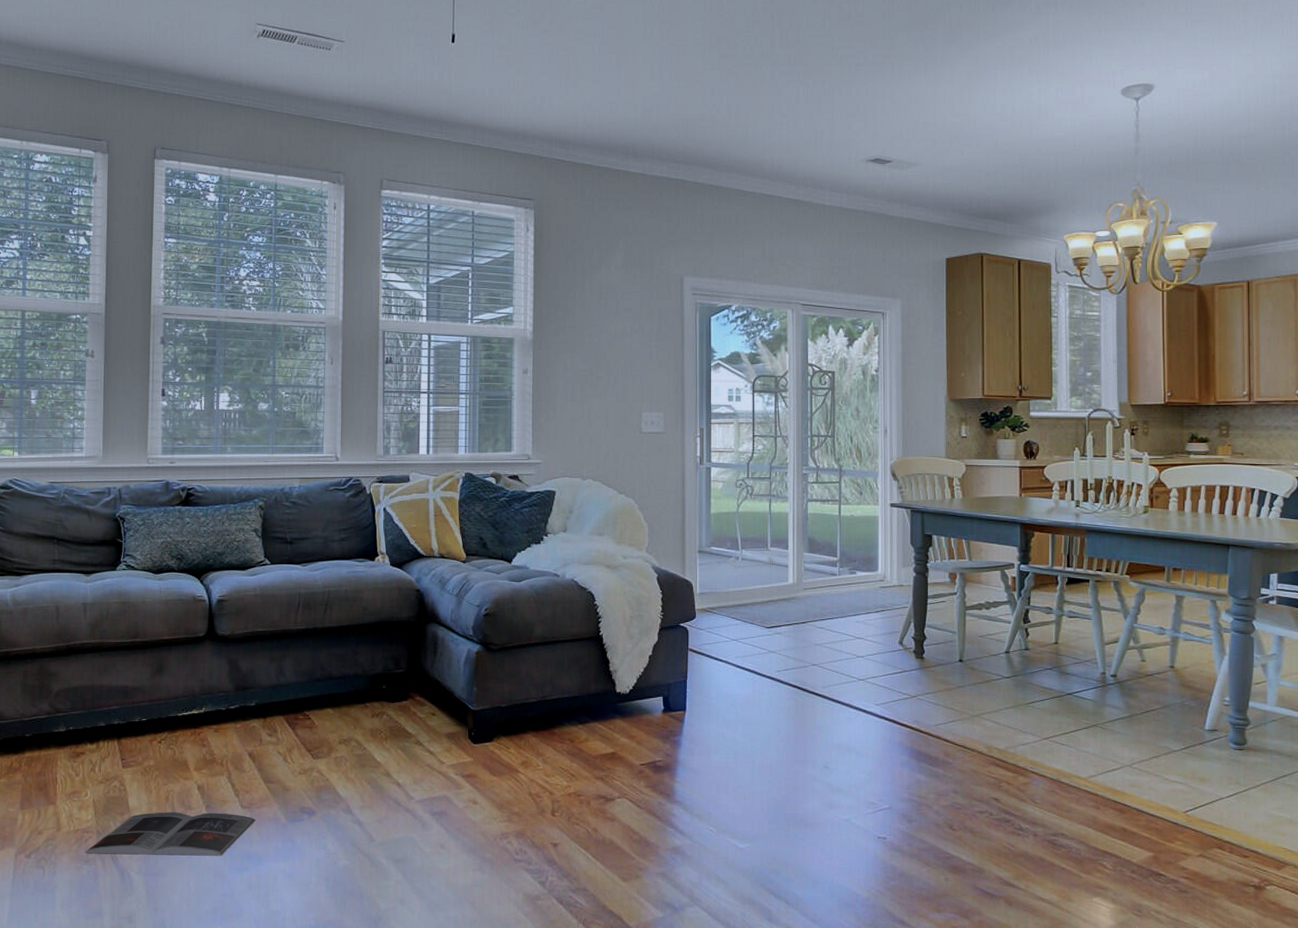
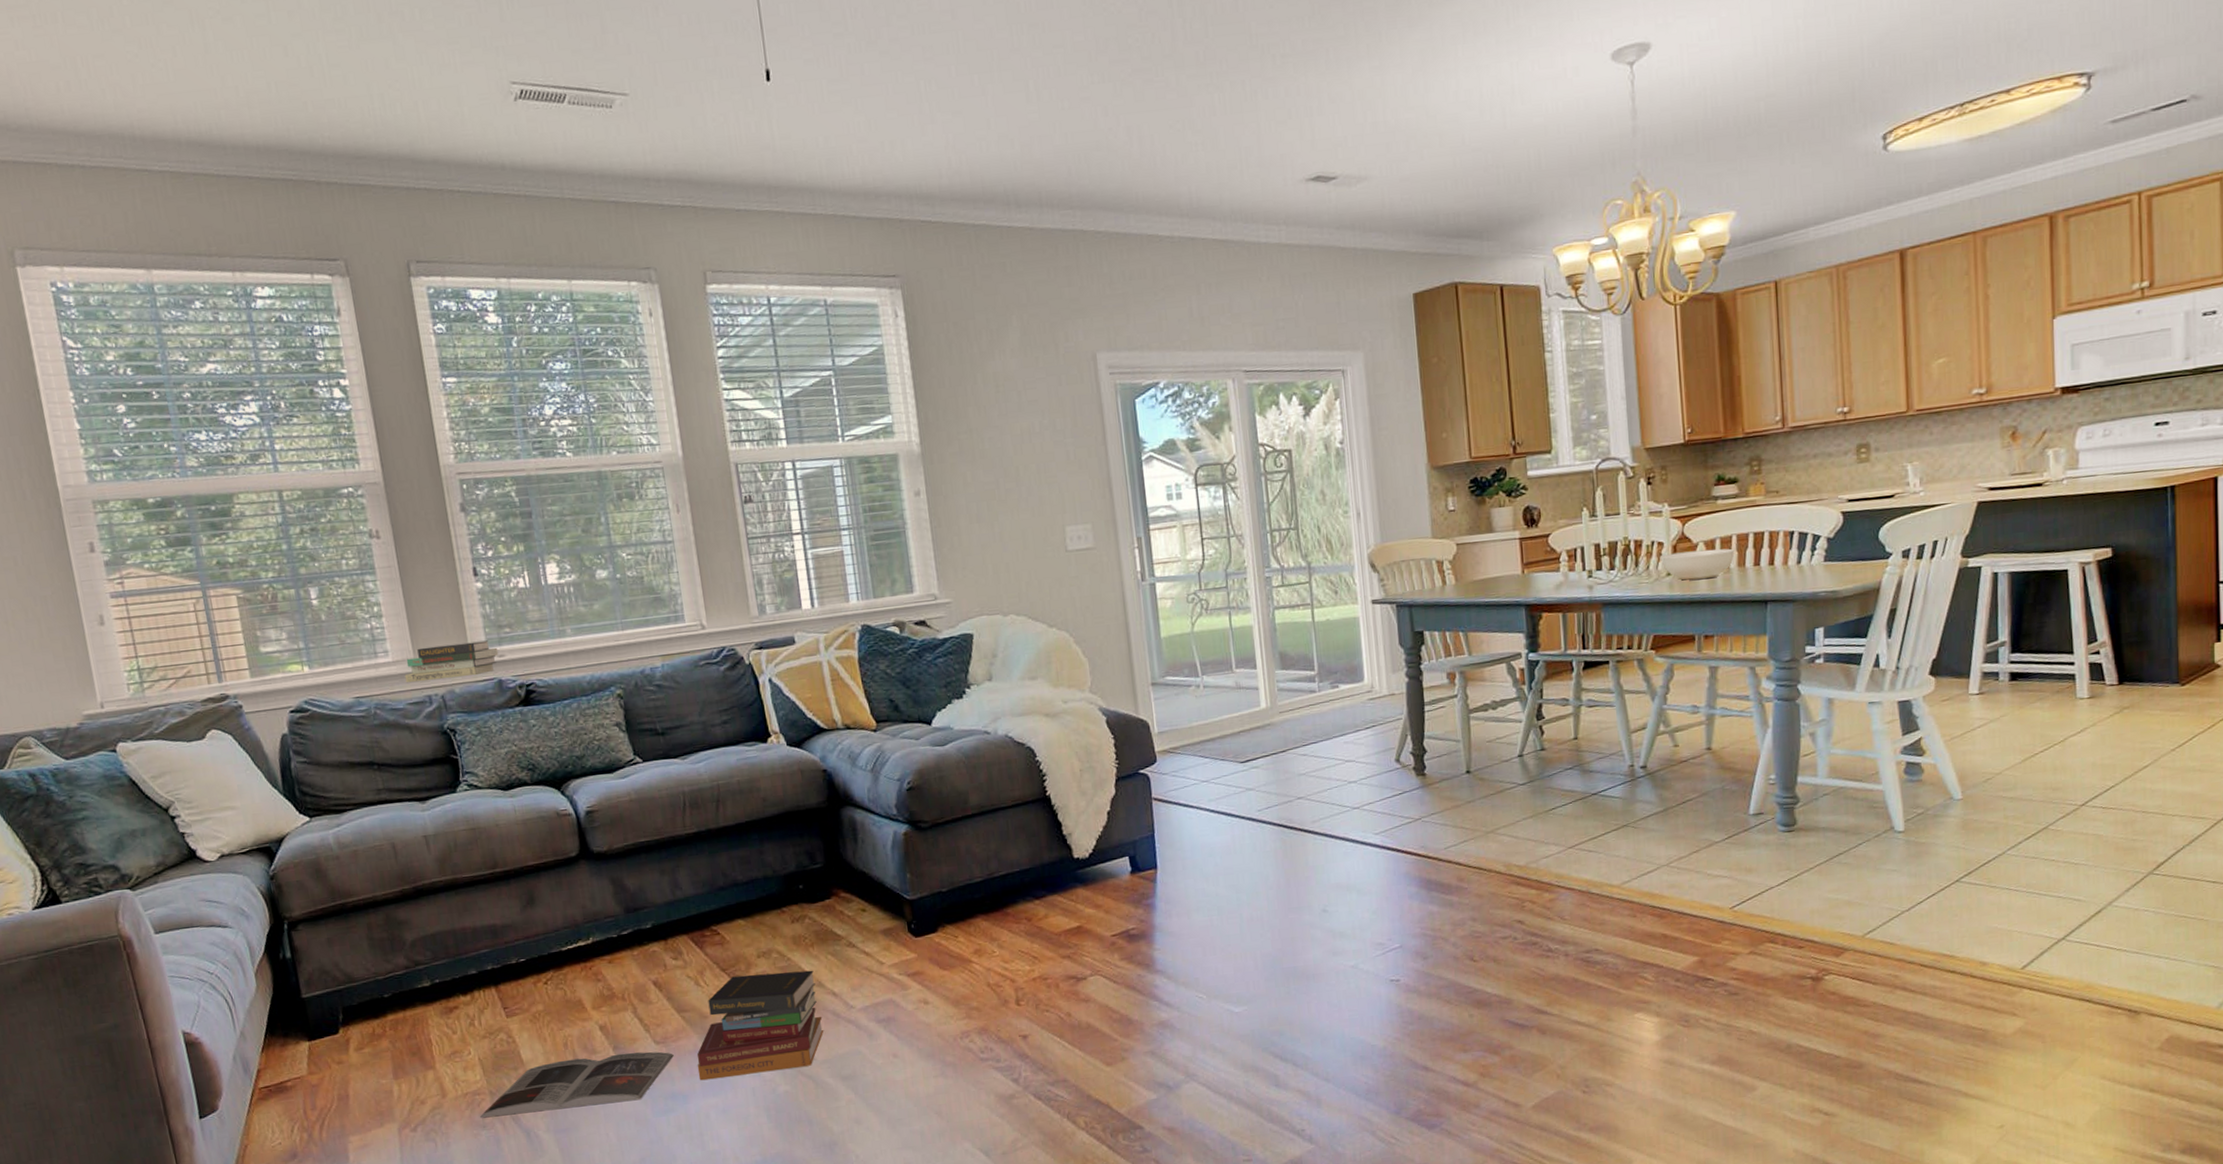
books: none [92,448,170,476] -> present [404,640,499,683]
books: none [273,757,385,846] -> present [697,970,824,1081]
bowl: none [1139,495,1203,520] -> present [1661,548,1735,581]

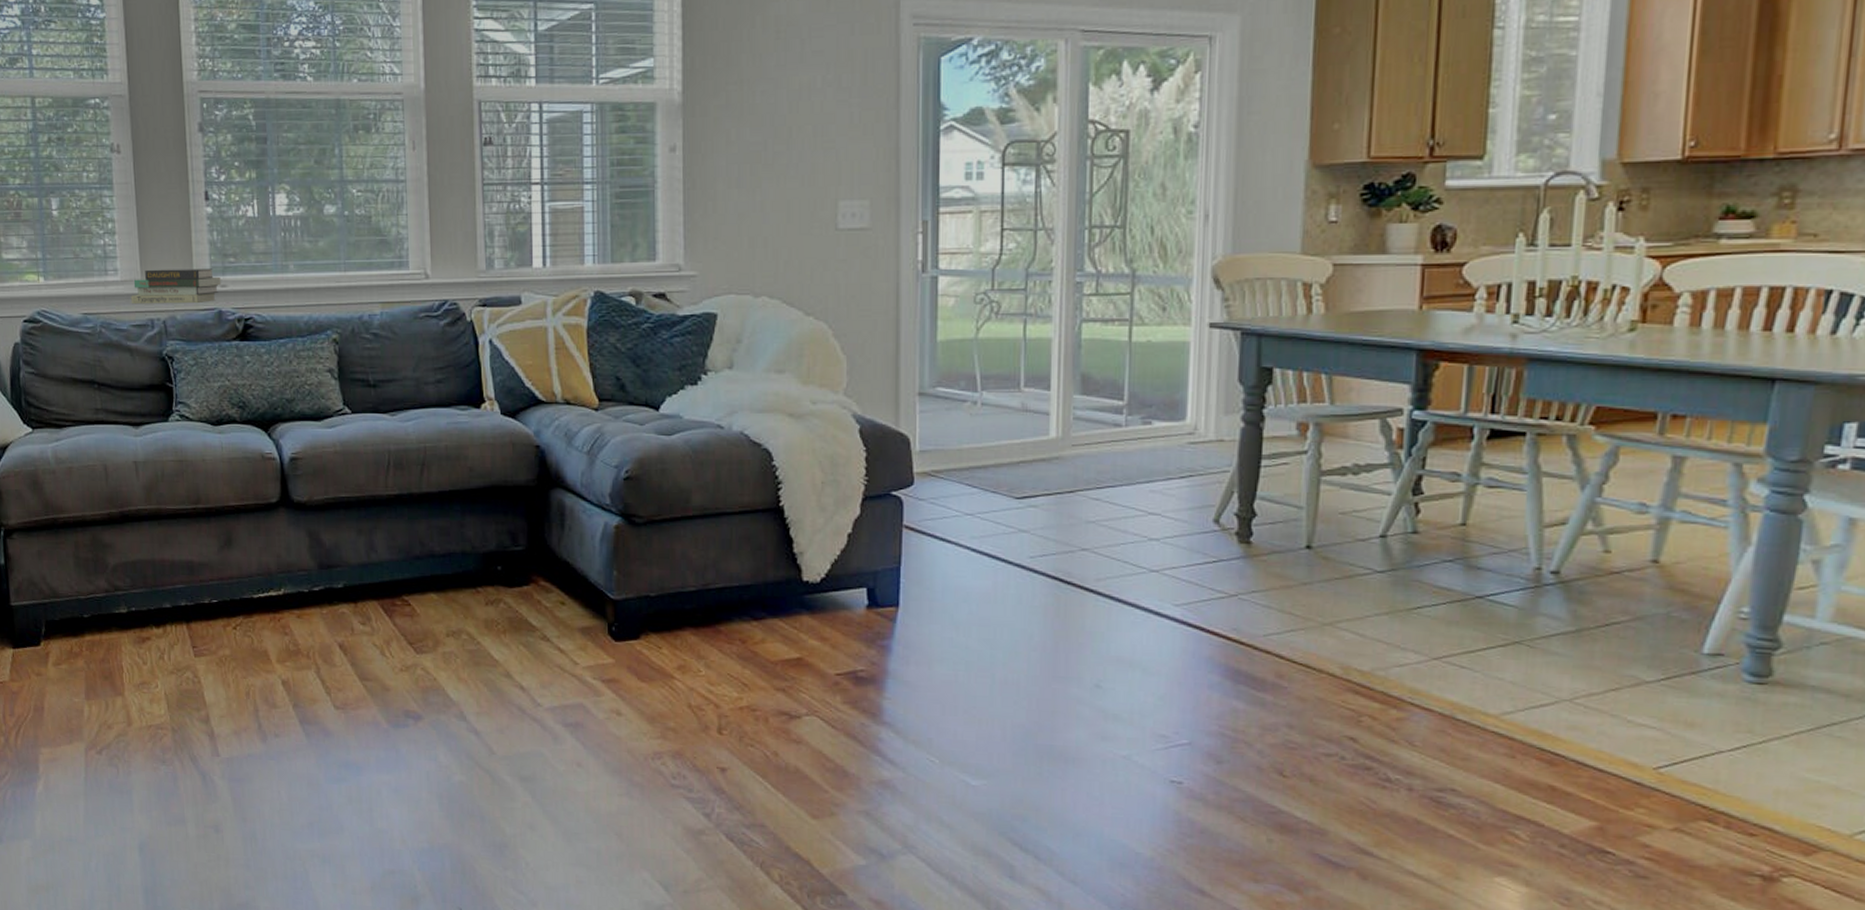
magazine: present [480,1051,674,1117] -> none [161,709,352,763]
books: present [697,970,824,1081] -> none [374,652,507,759]
bowl: present [1661,548,1735,581] -> none [1622,303,1736,342]

